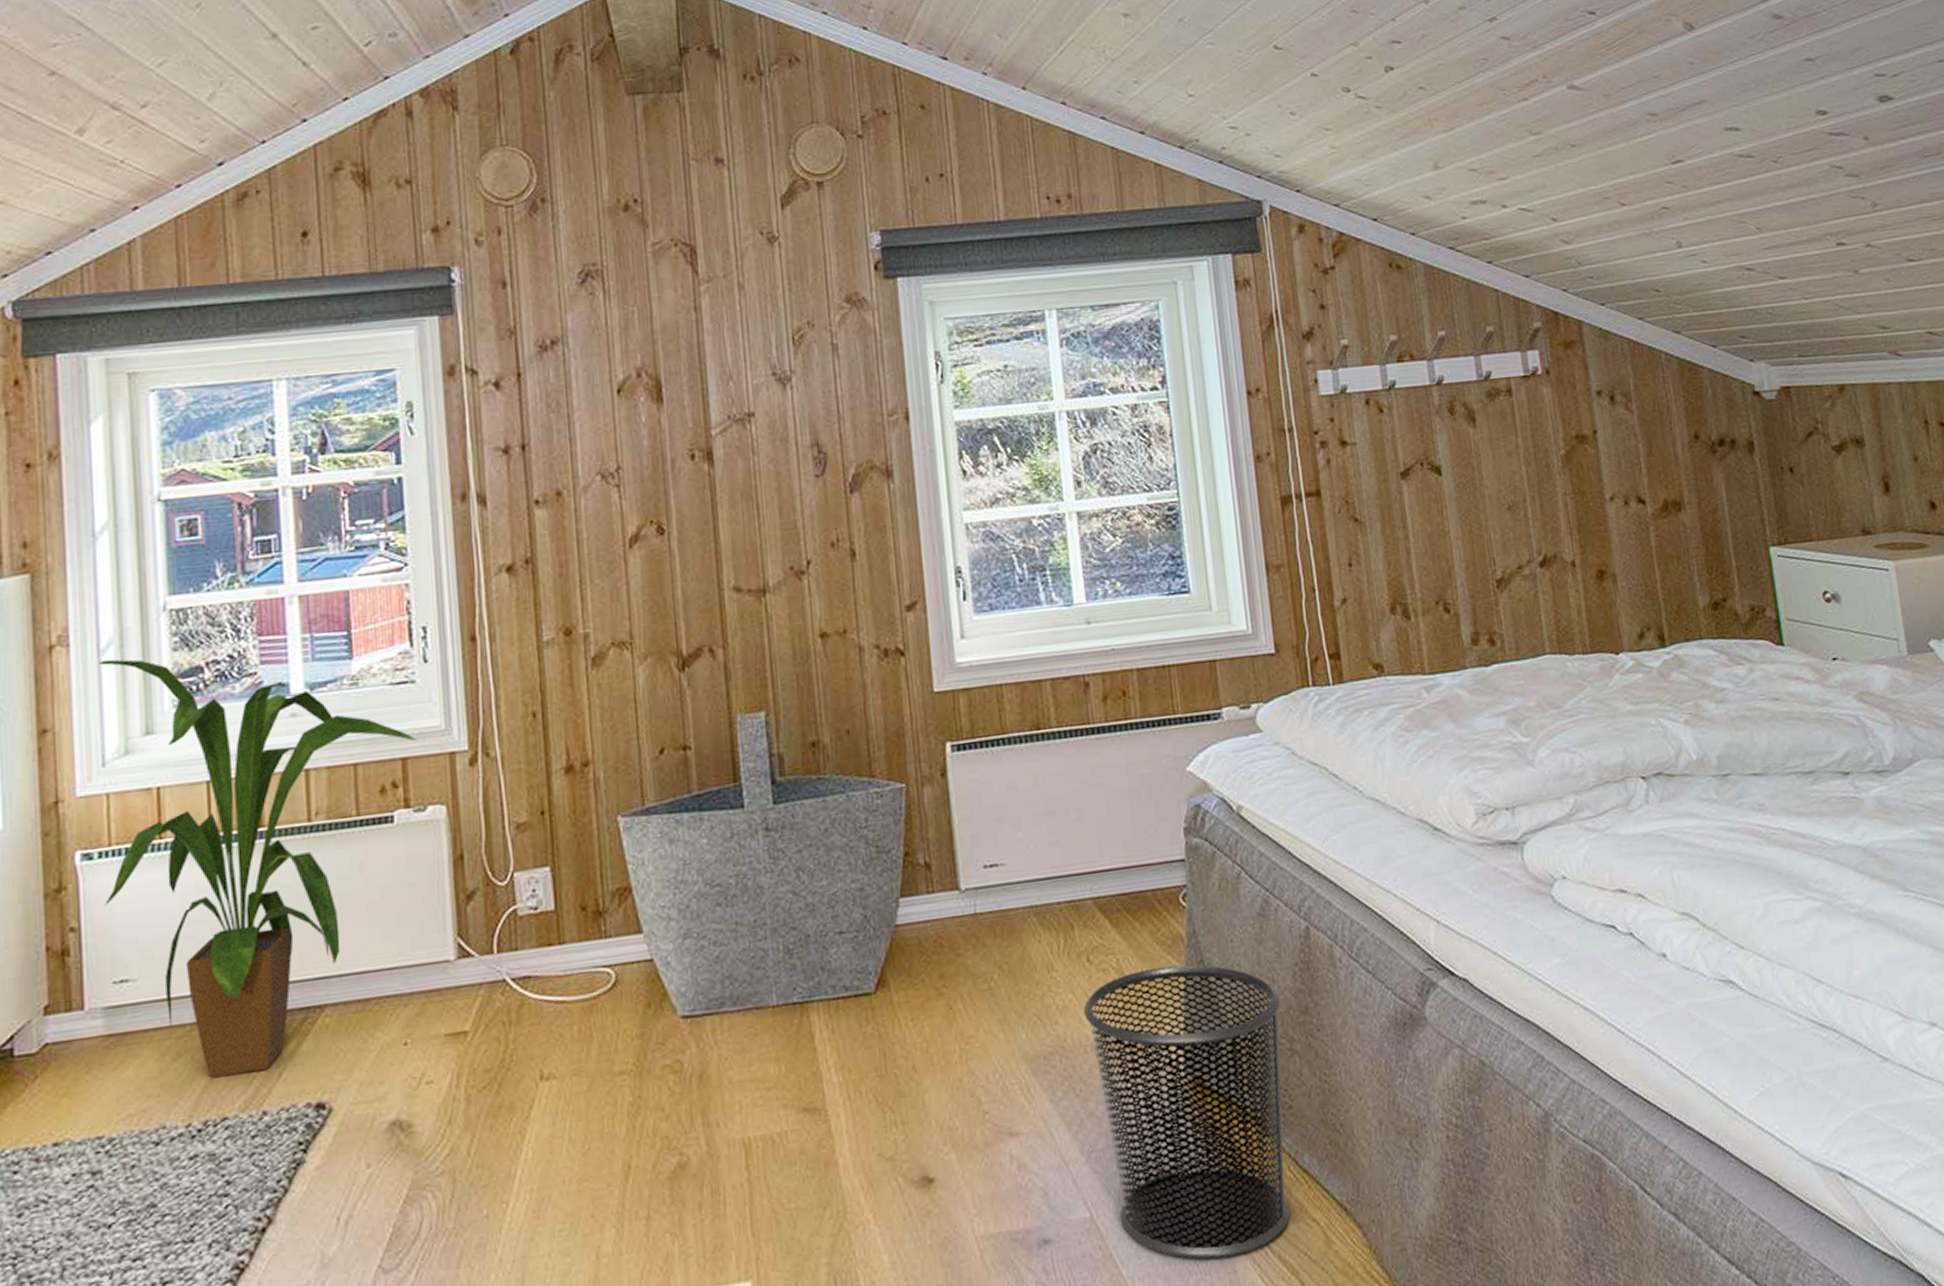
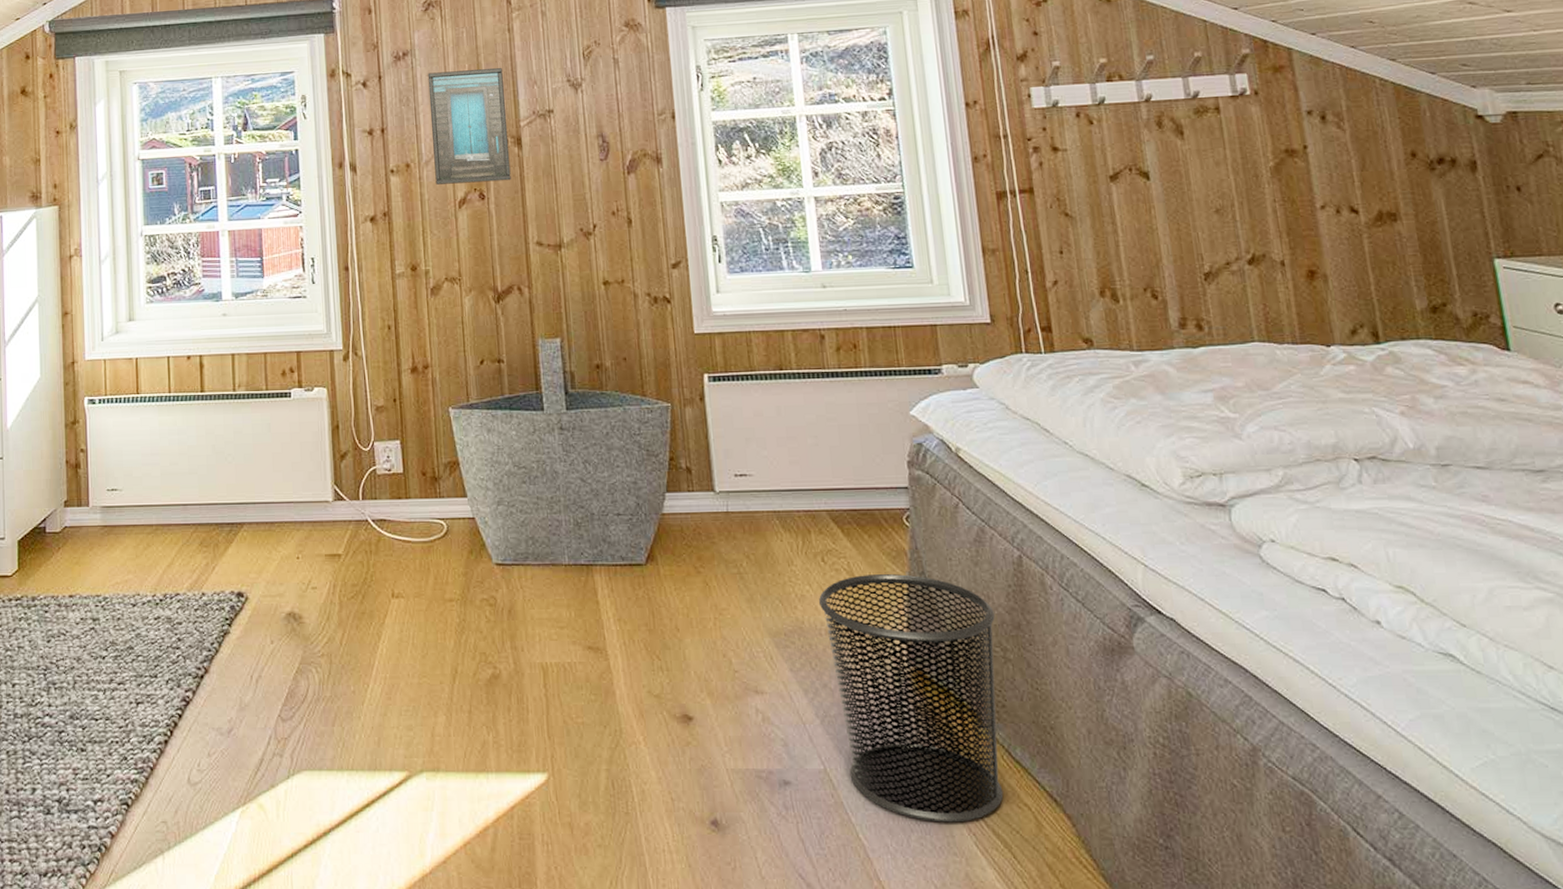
house plant: present [98,659,417,1079] -> none [99,267,307,565]
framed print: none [585,358,700,518] -> present [427,67,511,185]

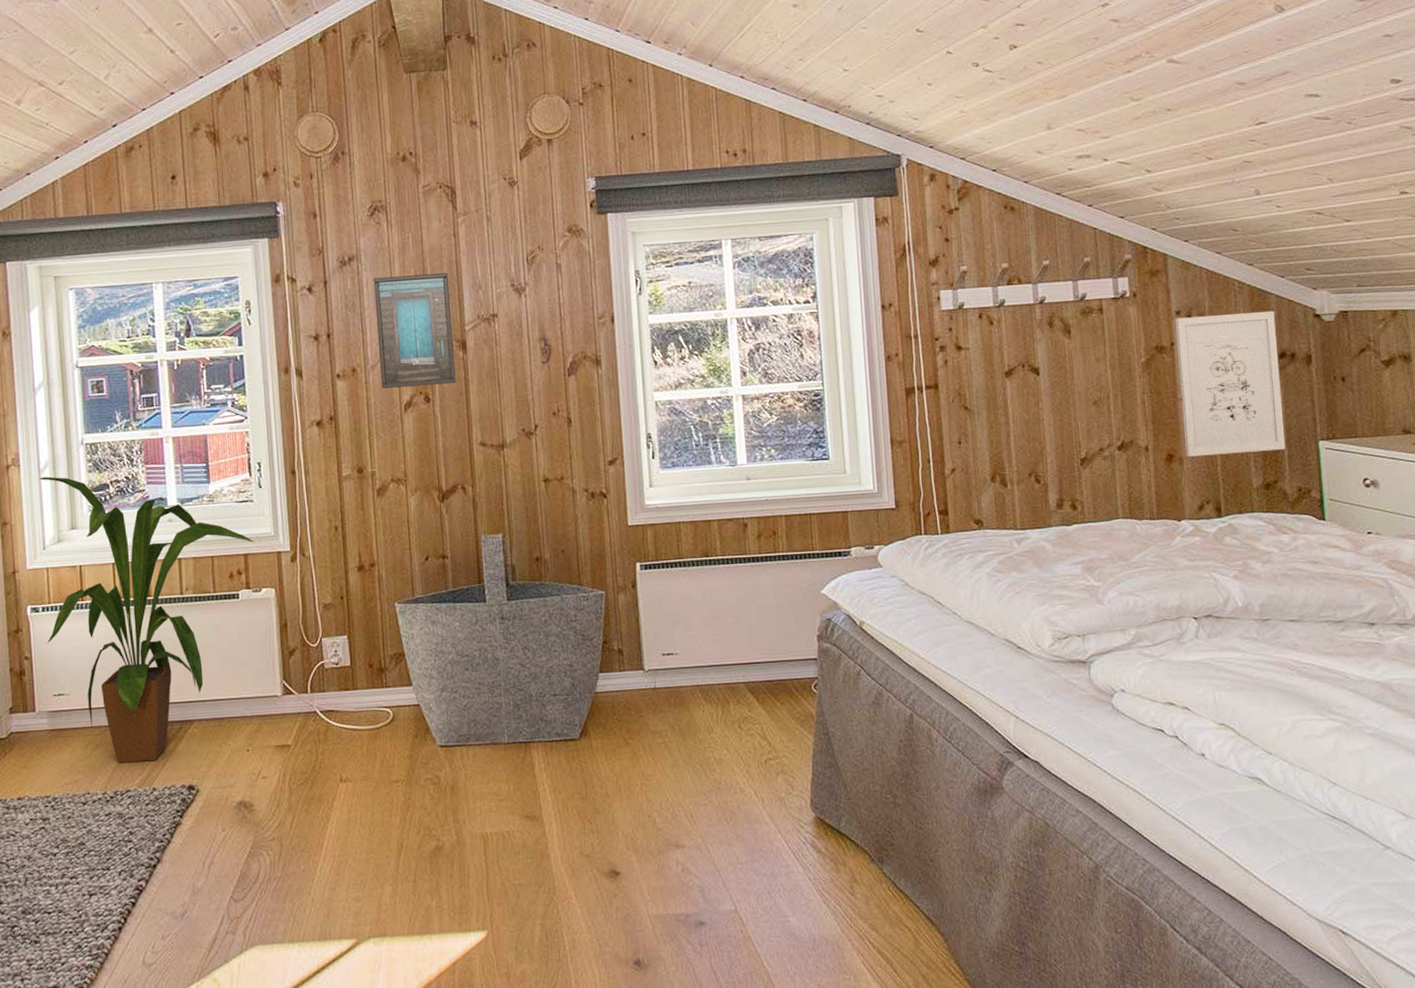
house plant: none [99,267,307,565] -> present [39,476,255,764]
waste bin: present [819,574,1004,823] -> none [735,735,888,947]
wall art: none [1306,110,1454,274] -> present [1175,310,1286,457]

